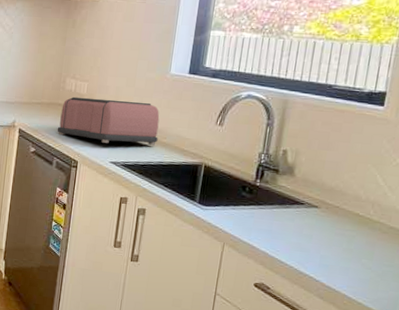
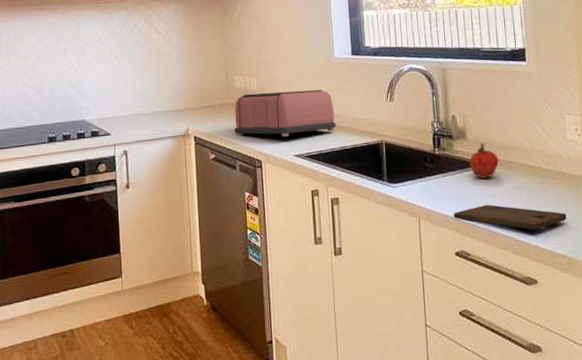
cutting board: none [260,244,389,280] -> present [453,205,567,231]
fruit: none [291,182,325,219] -> present [469,143,499,179]

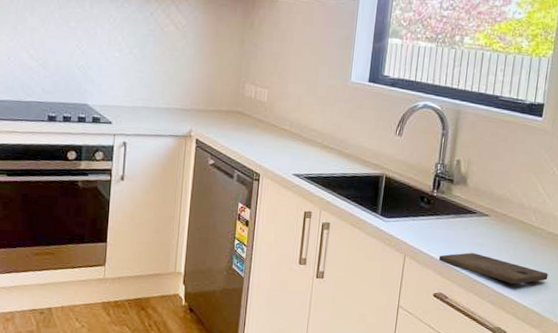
toaster: present [234,89,336,137] -> none [237,104,341,156]
fruit: present [469,143,499,179] -> none [464,192,495,227]

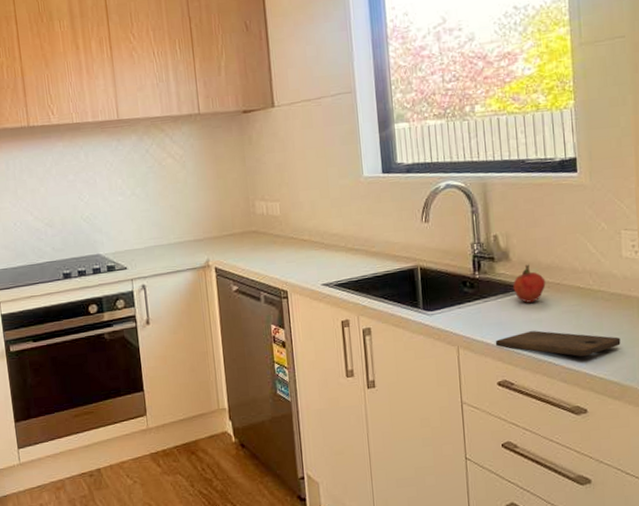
fruit: none [464,192,495,227] -> present [513,264,546,303]

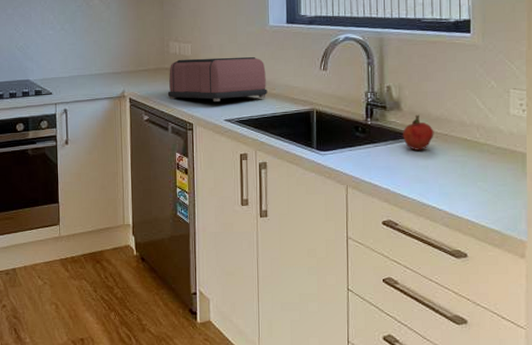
toaster: none [257,213,367,266] -> present [167,56,268,102]
cutting board: present [495,330,621,357] -> none [382,177,504,205]

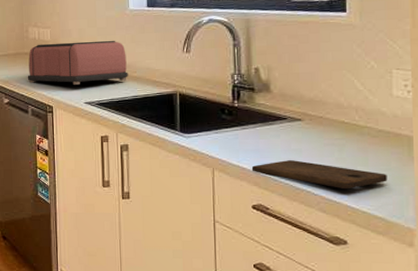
cutting board: none [382,177,504,205] -> present [251,160,388,190]
fruit: present [403,115,434,150] -> none [273,96,308,133]

